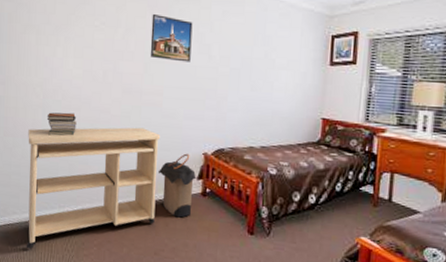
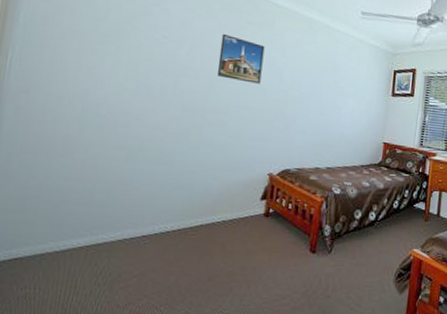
desk: present [26,127,161,249] -> none [39,145,224,286]
book stack: present [46,112,77,136] -> none [83,127,124,155]
laundry hamper: present [159,153,197,218] -> none [218,174,260,240]

